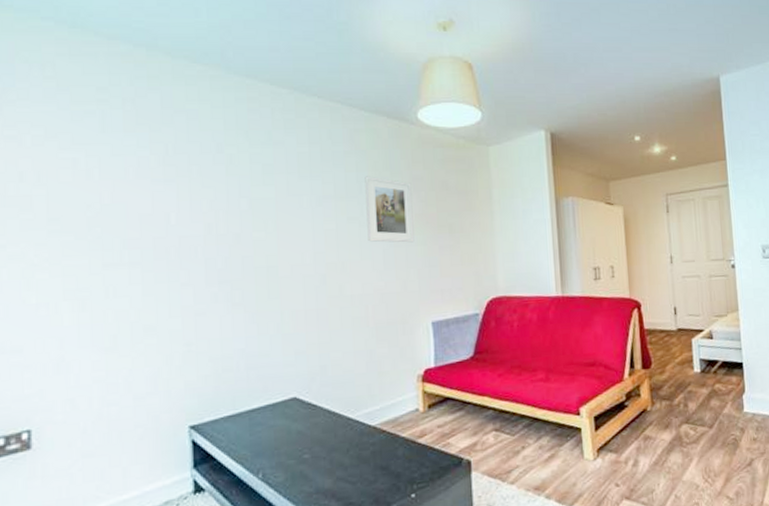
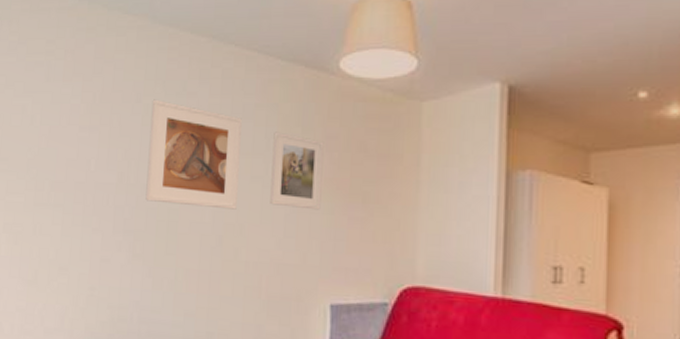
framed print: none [235,149,337,250] -> present [145,99,242,210]

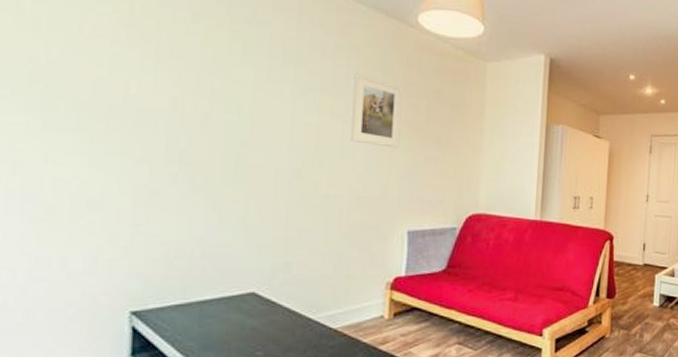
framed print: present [145,99,242,210] -> none [208,22,321,145]

